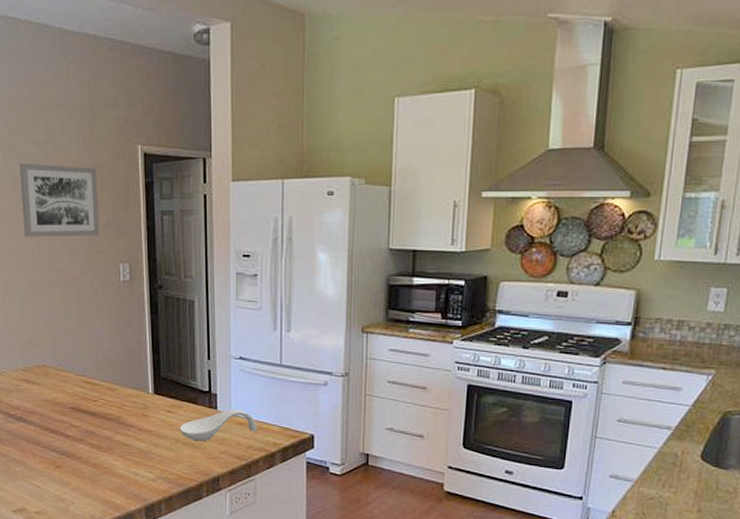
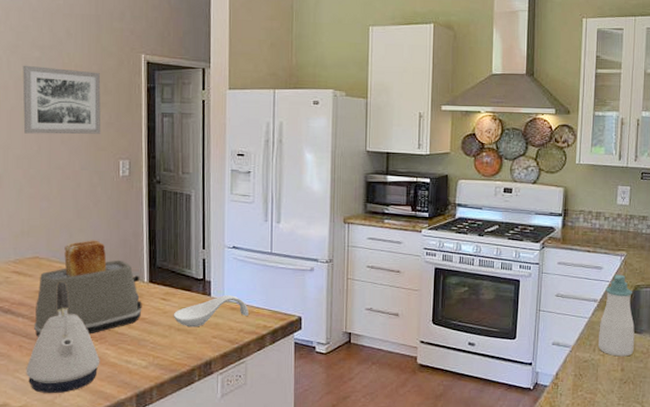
kettle: none [40,391,109,502] -> present [26,282,100,394]
toaster: none [45,348,148,445] -> present [34,240,142,337]
soap bottle: none [669,397,721,496] -> present [598,274,635,357]

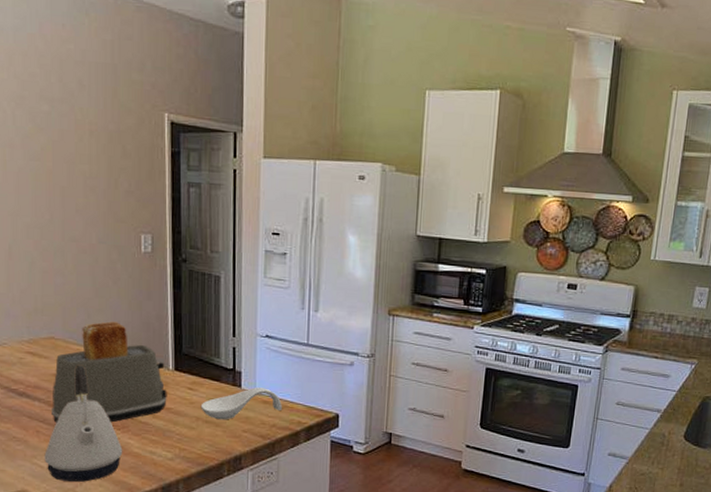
wall art: present [22,65,101,135] -> none [30,120,120,204]
soap bottle: present [598,274,635,357] -> none [658,384,701,471]

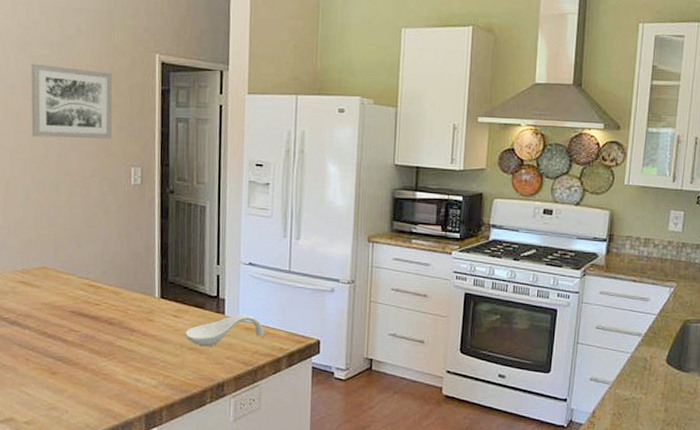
wall art: none [30,120,120,204] -> present [31,63,113,139]
kettle: present [44,366,123,483] -> none [32,294,109,410]
toaster: present [52,321,167,423] -> none [41,251,153,351]

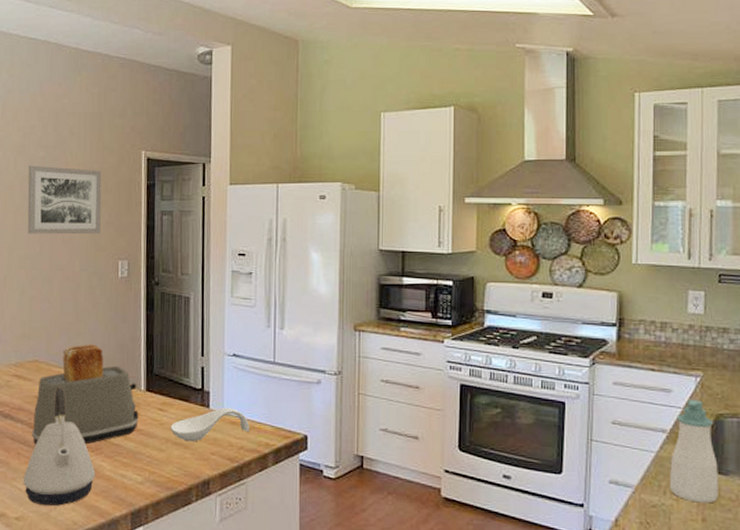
kettle: none [32,294,109,410] -> present [23,388,96,506]
toaster: none [41,251,153,351] -> present [32,344,139,445]
soap bottle: none [641,307,682,396] -> present [670,399,719,503]

